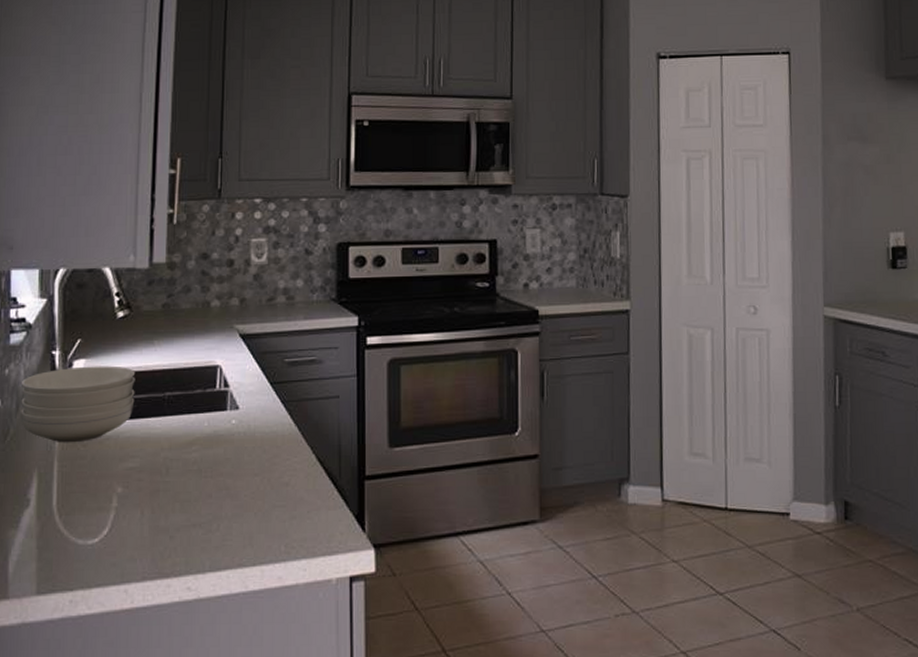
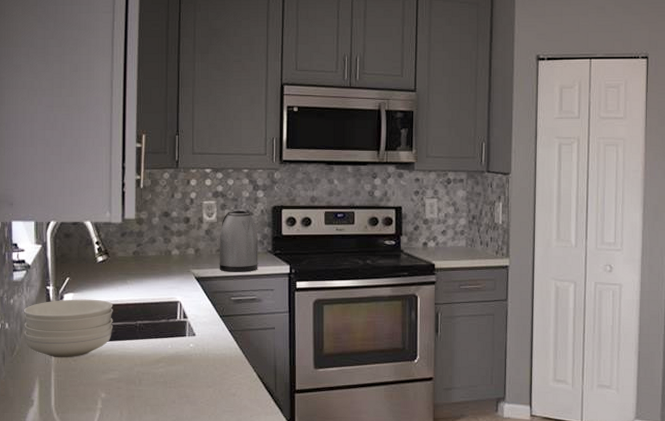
kettle: none [270,249,319,327] -> present [219,210,258,272]

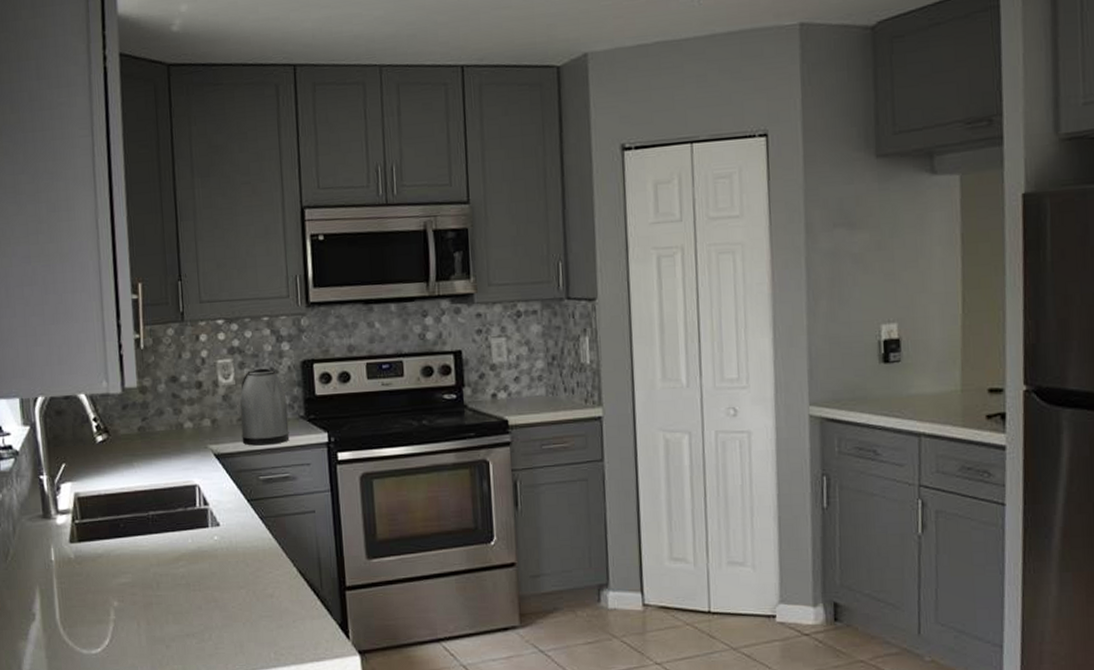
bowl: present [23,299,113,358] -> none [14,488,121,562]

